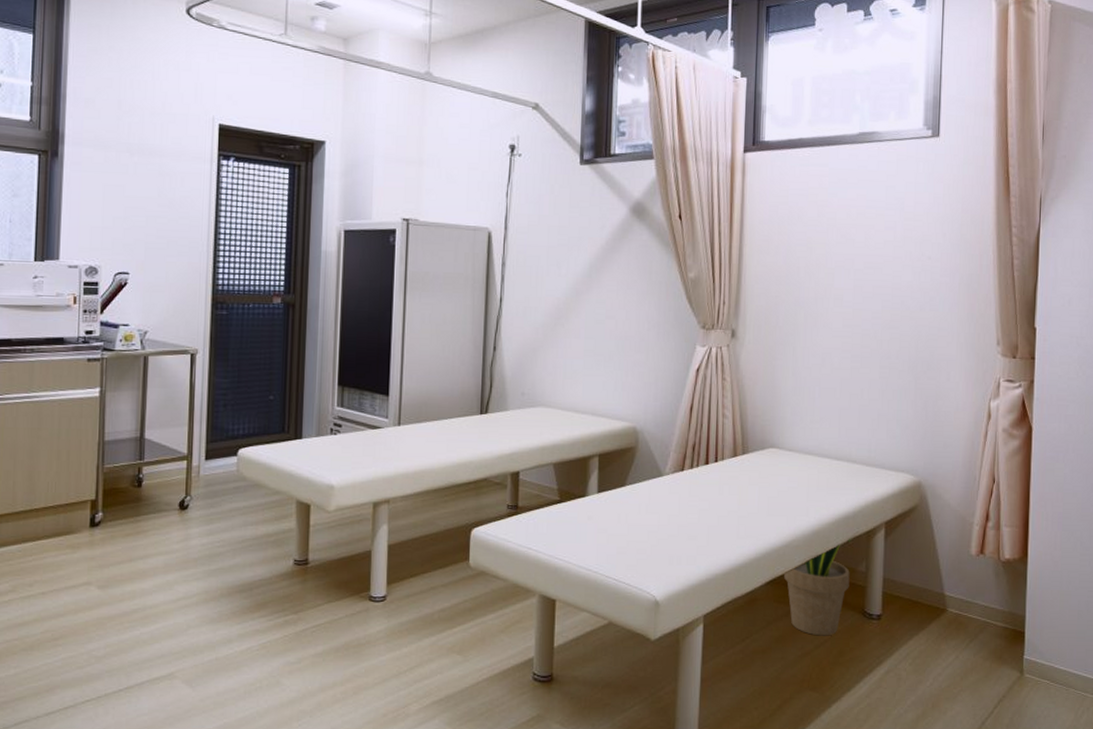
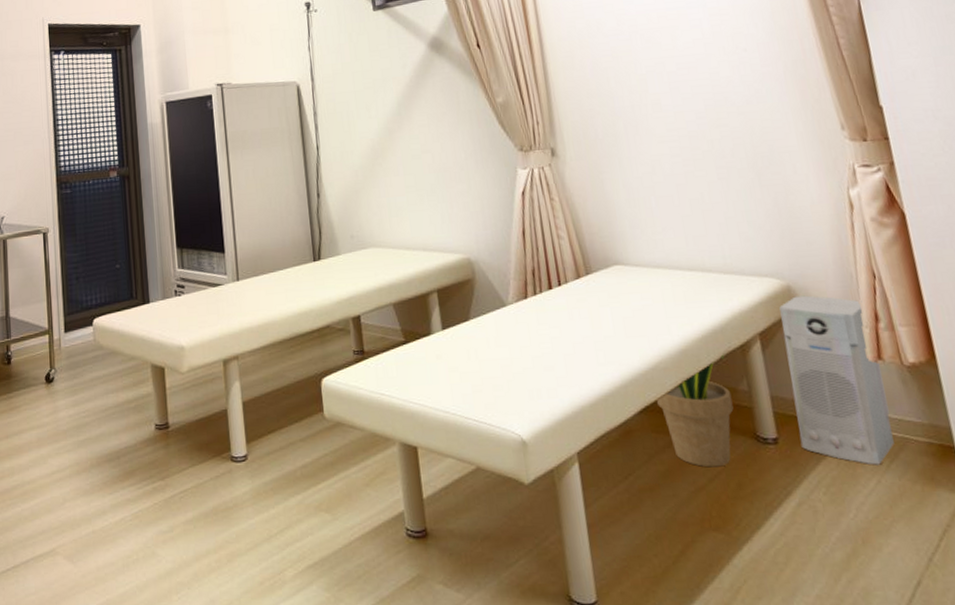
air purifier: none [900,492,980,643] -> present [779,295,894,465]

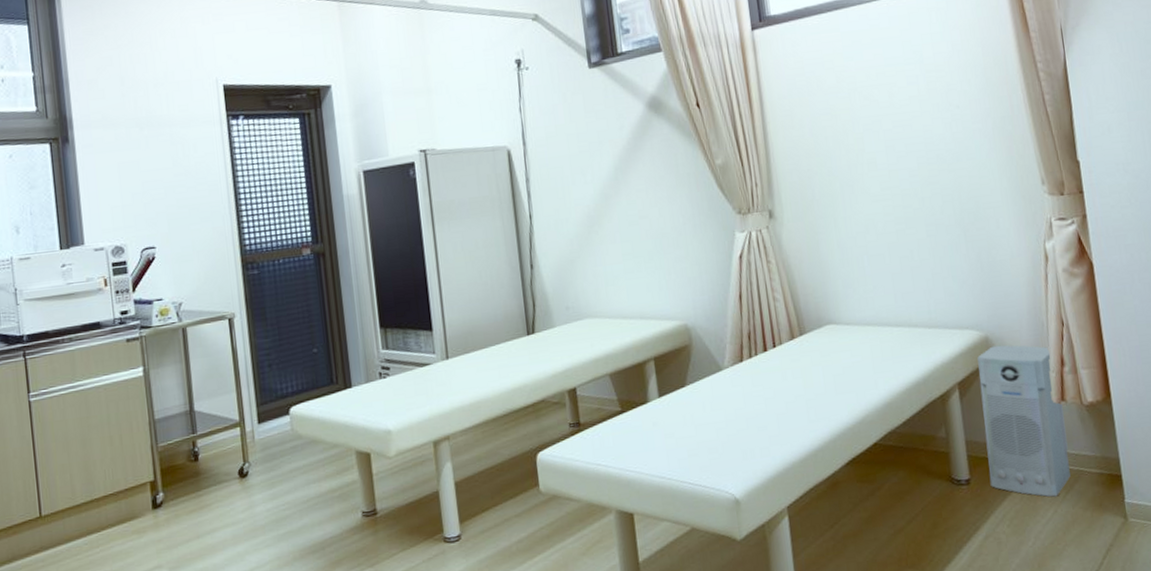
potted plant: present [656,354,734,468] -> none [862,404,932,511]

